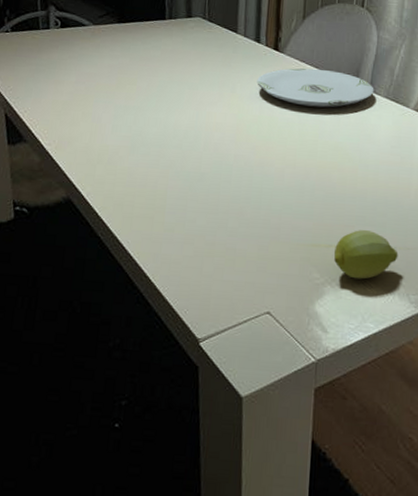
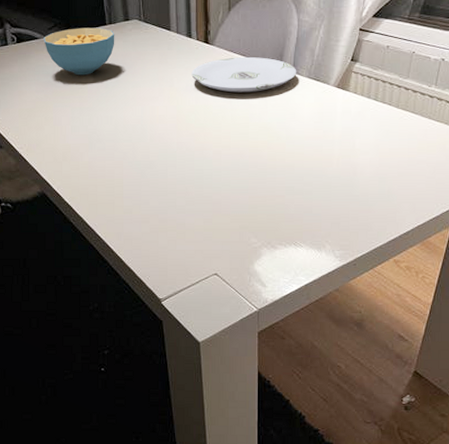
cereal bowl: none [92,19,175,71] -> present [43,27,115,76]
fruit: present [334,230,398,279] -> none [269,199,324,241]

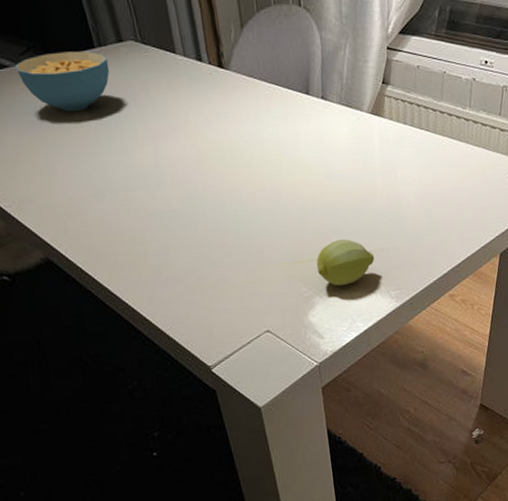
plate: present [191,56,297,93] -> none [208,82,327,125]
fruit: none [269,199,324,241] -> present [317,239,375,286]

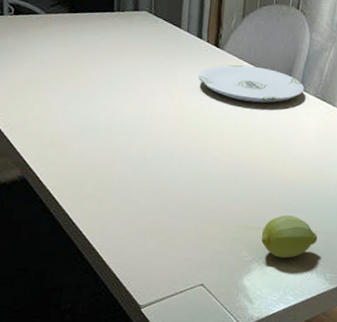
cereal bowl: present [15,51,110,112] -> none [44,9,122,60]
plate: none [208,82,327,125] -> present [198,64,305,103]

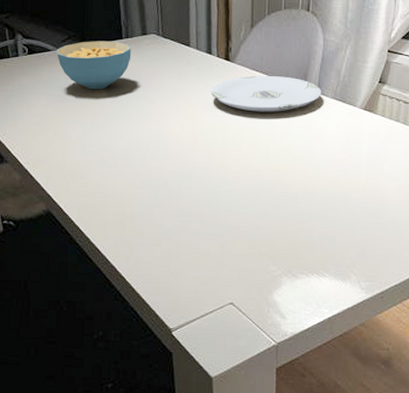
cereal bowl: none [44,9,122,60] -> present [56,41,132,90]
fruit: present [261,215,318,259] -> none [290,225,349,270]

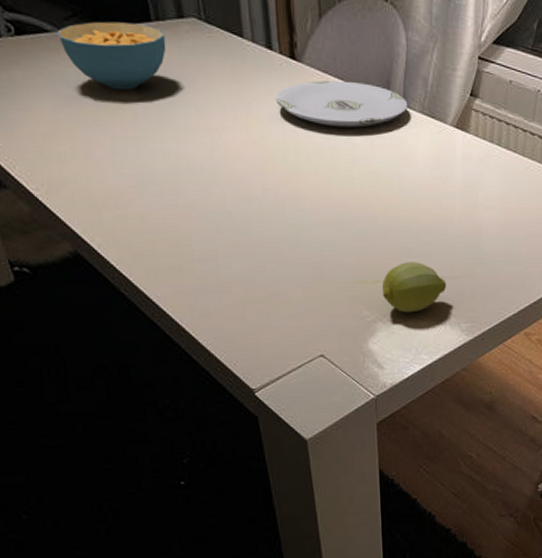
fruit: none [290,225,349,270] -> present [383,262,447,313]

